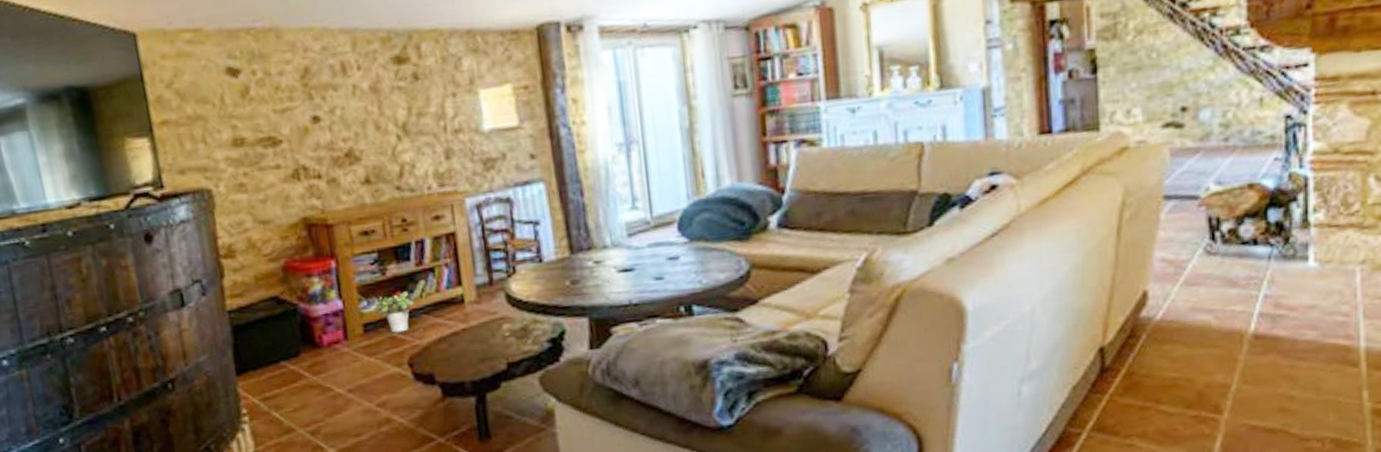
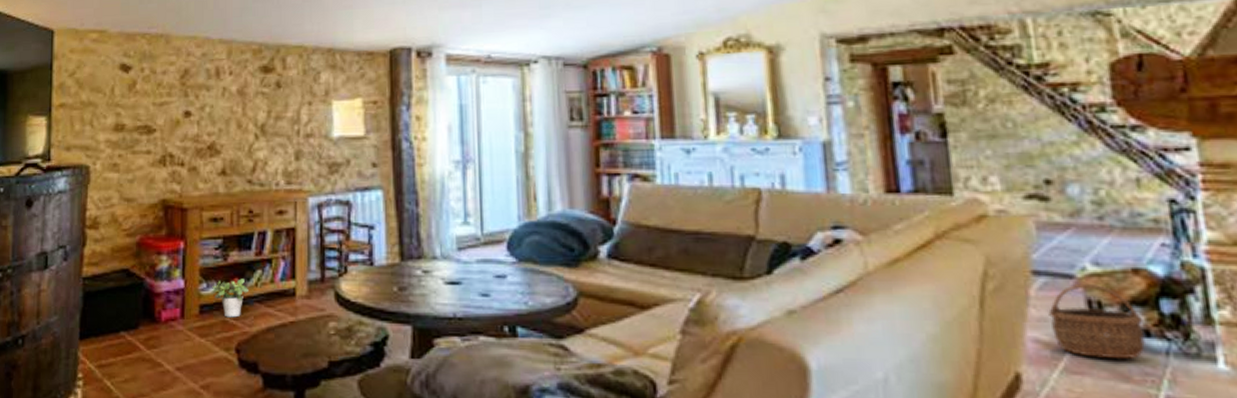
wicker basket: none [1175,202,1253,269] -> present [1048,284,1145,358]

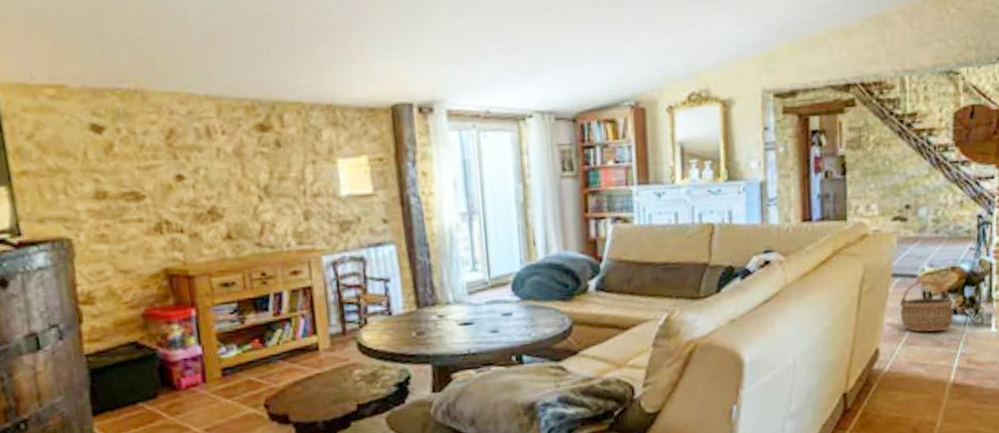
potted plant: present [211,278,249,318] -> none [231,339,271,377]

